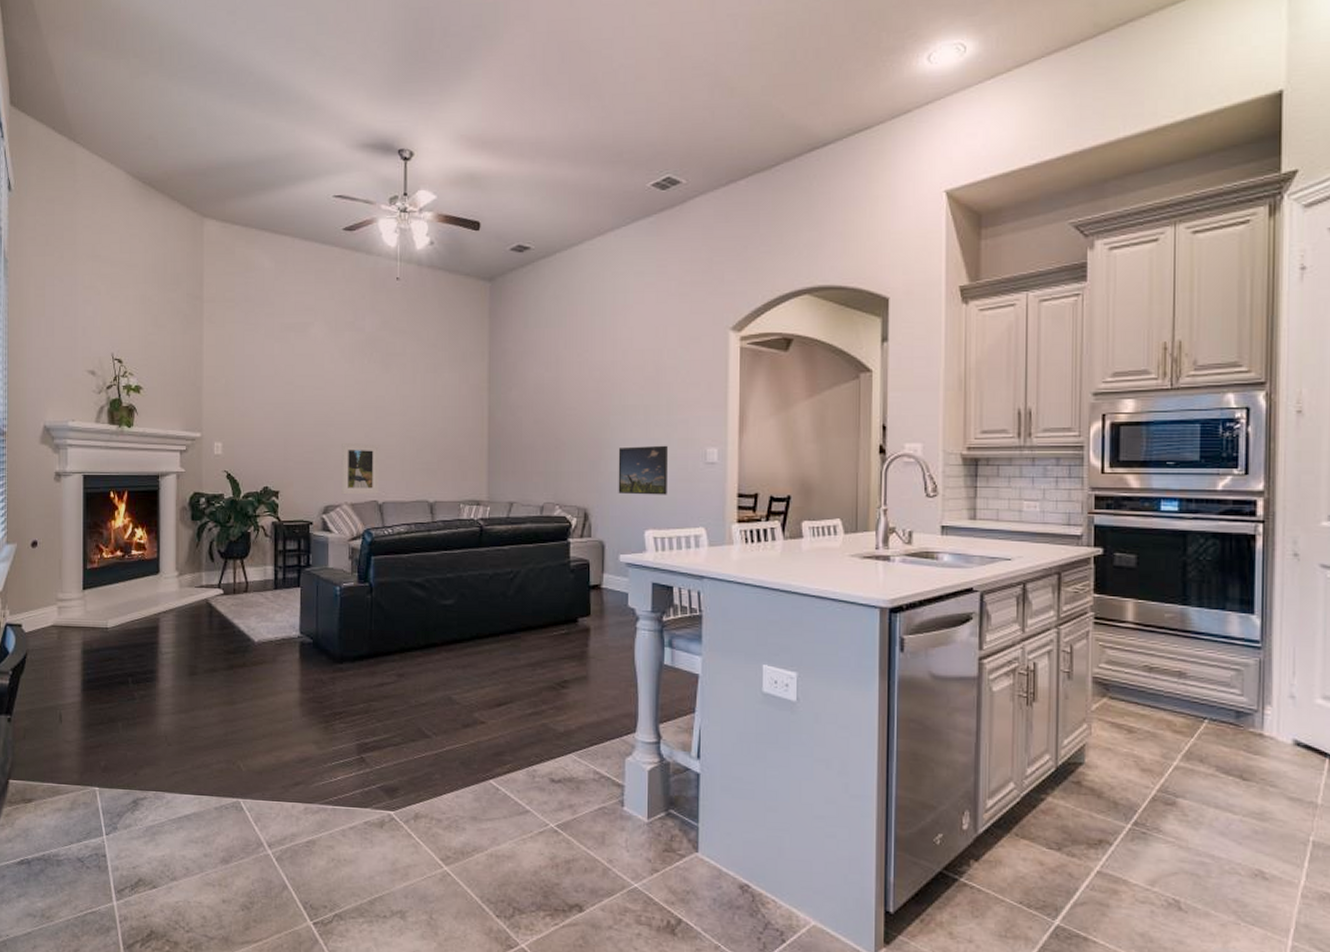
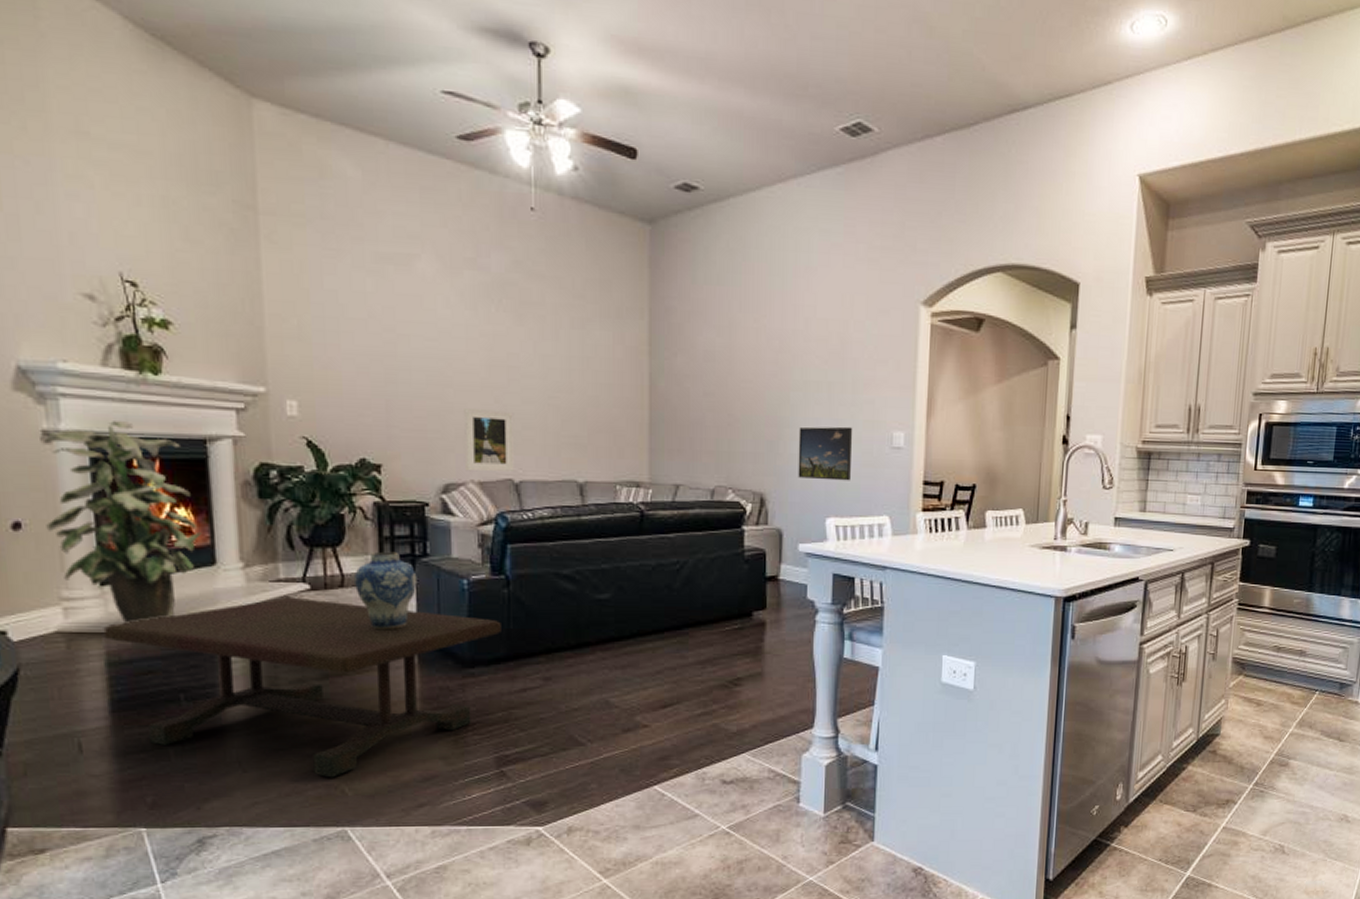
indoor plant: none [52,463,152,620] -> present [44,421,202,623]
coffee table: none [82,600,365,755] -> present [103,597,501,778]
vase: none [256,562,302,629] -> present [355,551,418,630]

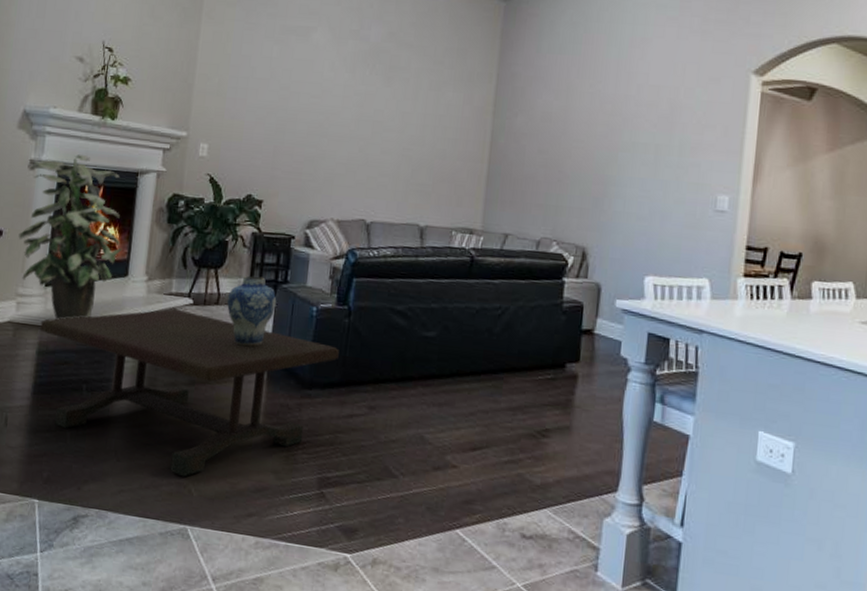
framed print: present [464,409,515,472] -> none [328,156,374,213]
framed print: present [798,426,853,481] -> none [620,186,678,241]

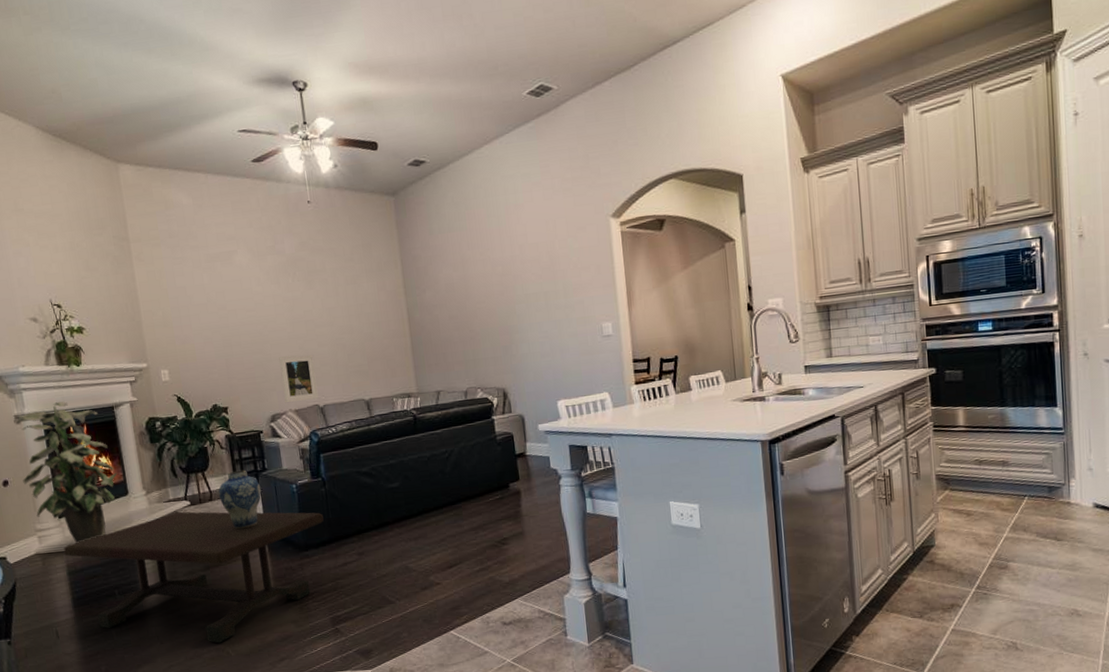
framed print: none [328,156,374,213] -> present [279,354,319,403]

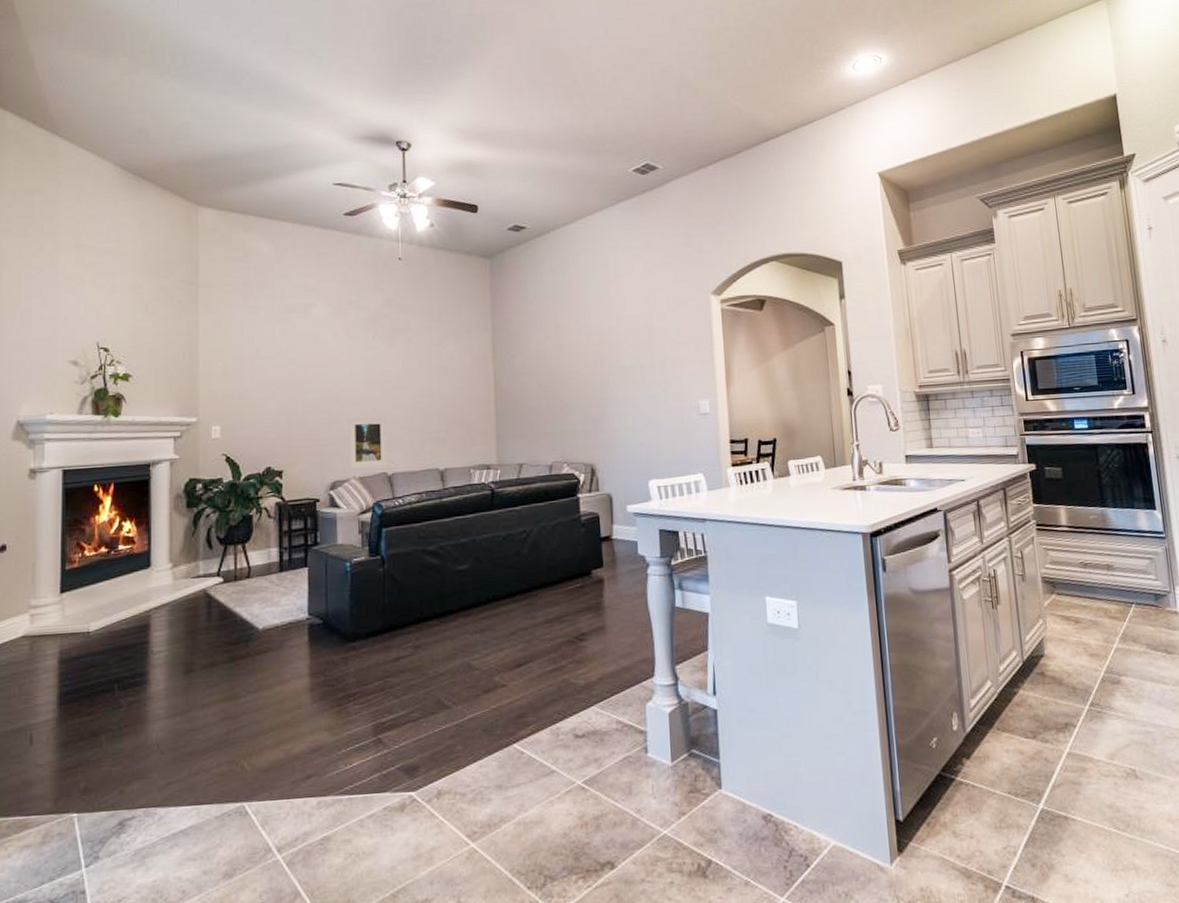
indoor plant: present [16,401,118,543] -> none [25,456,142,624]
coffee table: present [63,511,324,643] -> none [59,590,378,755]
vase: present [218,470,262,530] -> none [259,543,309,614]

